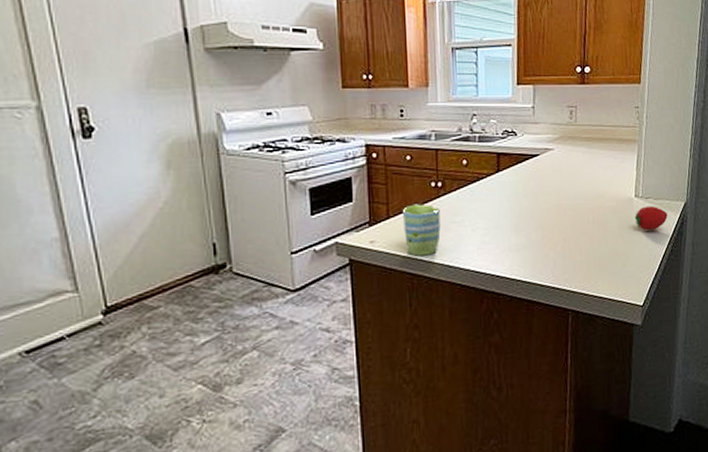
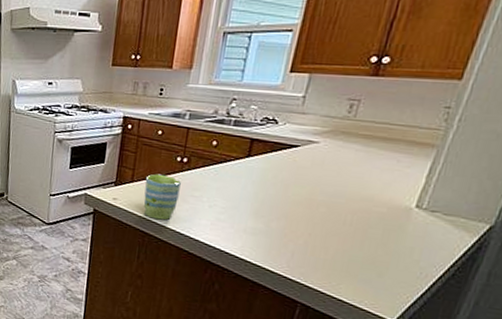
fruit: present [634,205,668,231] -> none [408,219,460,248]

